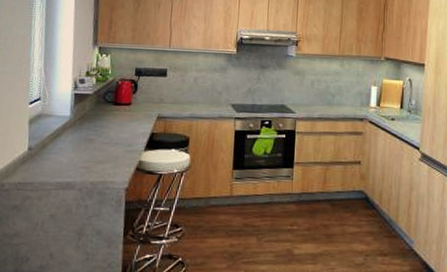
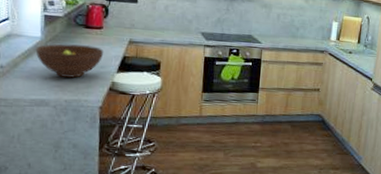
fruit bowl: none [64,122,132,158] -> present [35,44,104,78]

